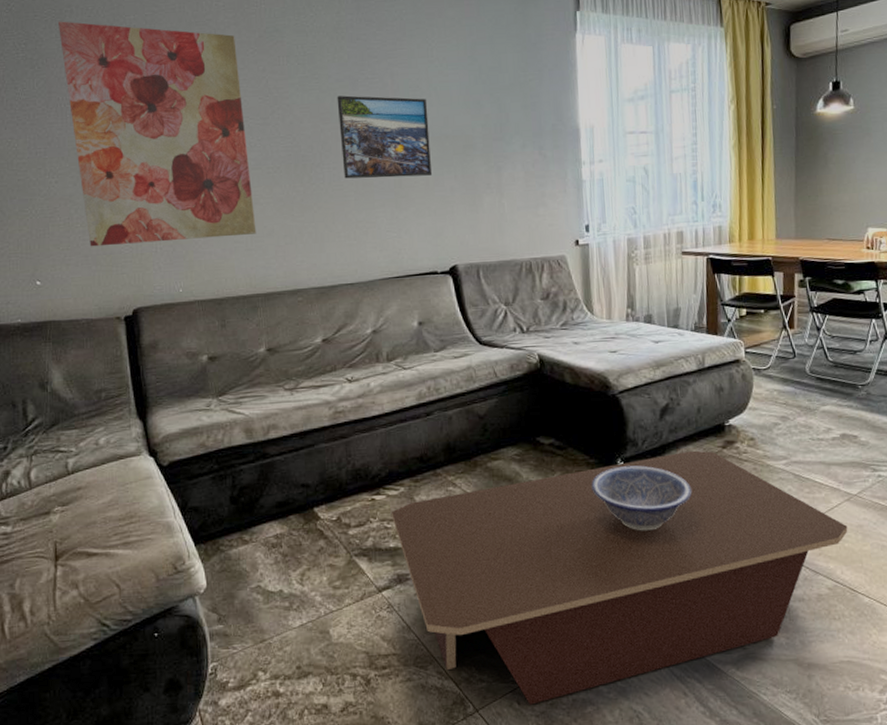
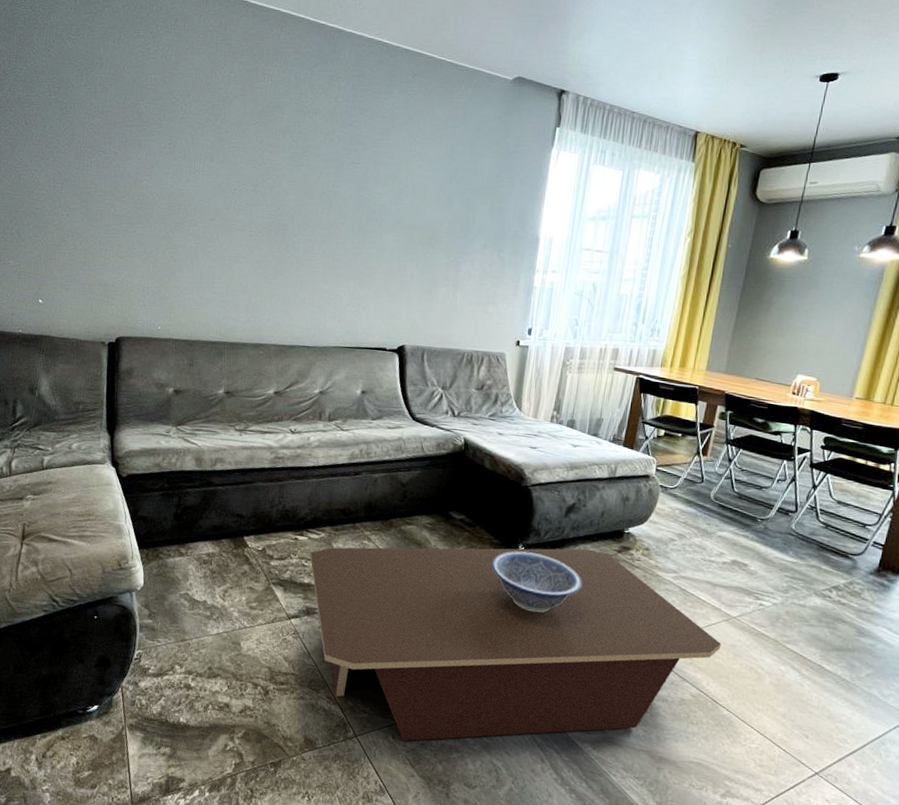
wall art: present [58,21,257,247] -> none [88,71,241,289]
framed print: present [337,95,433,179] -> none [317,175,404,260]

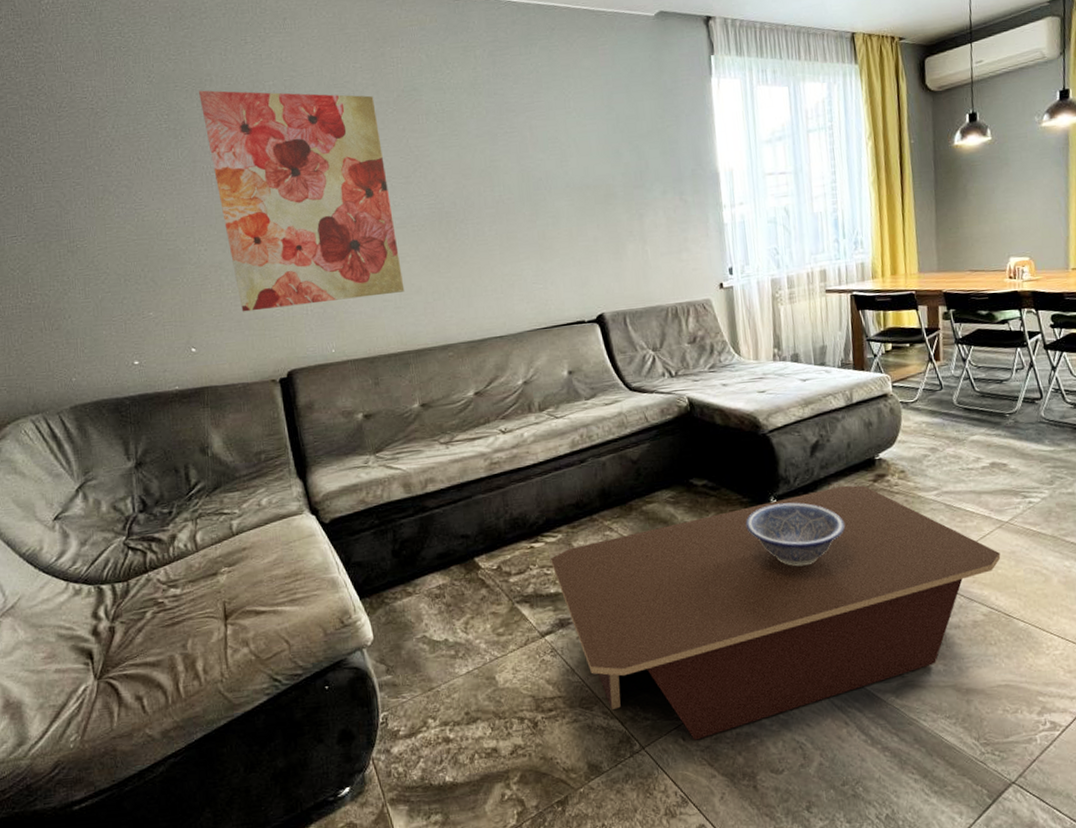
wall art: none [88,71,241,289] -> present [199,90,405,312]

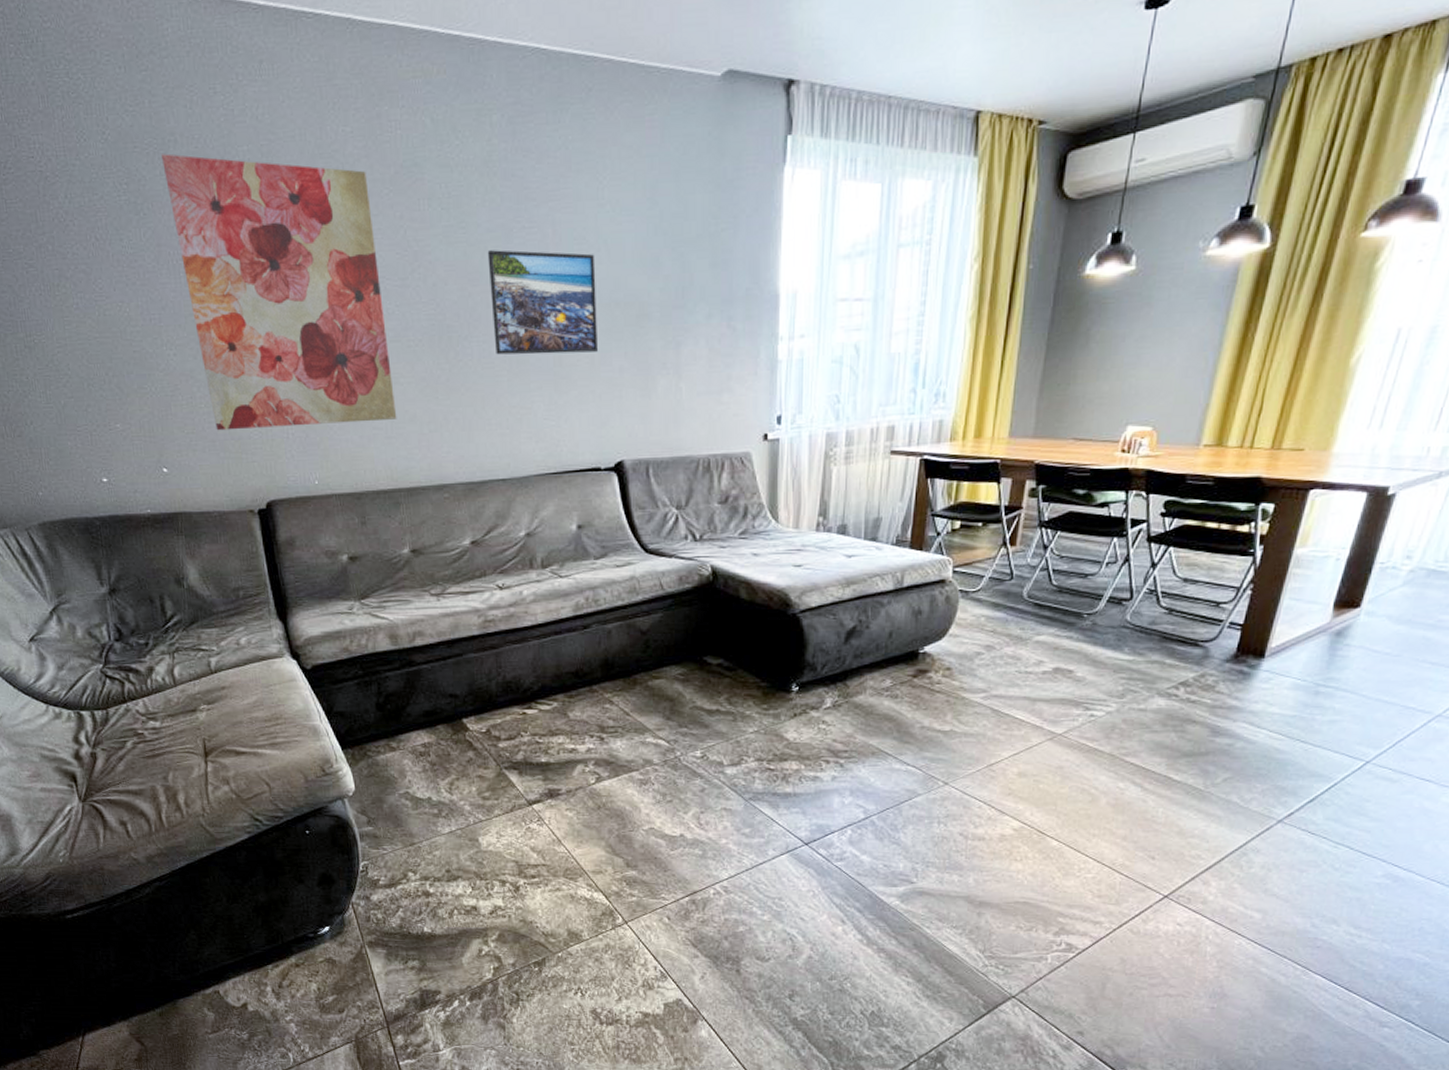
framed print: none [477,149,576,233] -> present [487,250,599,355]
coffee table: present [551,485,1001,741] -> none [544,678,1046,921]
decorative bowl: present [745,502,845,567] -> none [761,692,872,760]

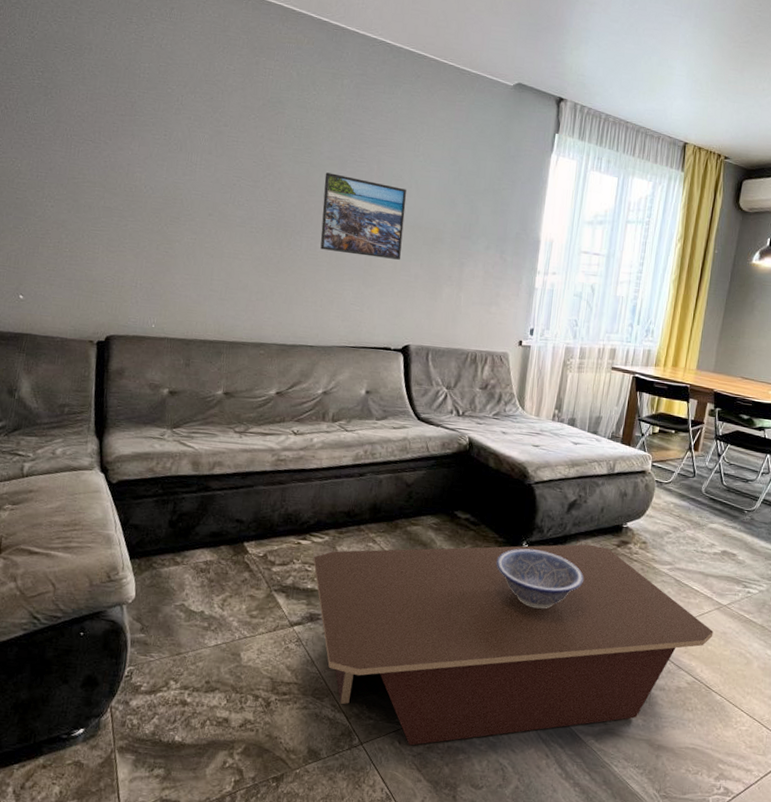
wall art: present [162,154,397,431] -> none [74,56,240,286]
coffee table: none [544,678,1046,921] -> present [313,544,714,746]
decorative bowl: none [761,692,872,760] -> present [496,548,584,609]

